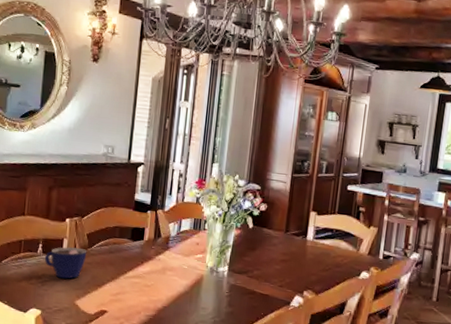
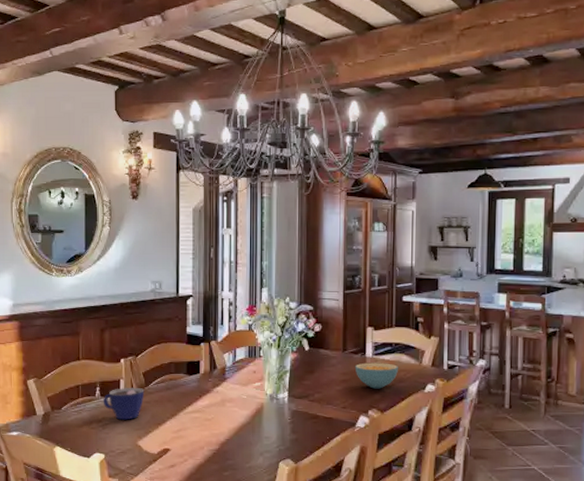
cereal bowl: none [295,245,337,272] -> present [354,362,398,389]

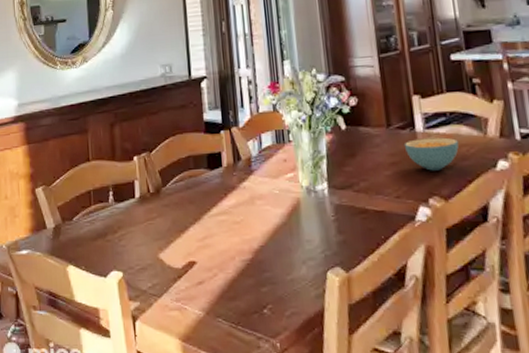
cup: present [103,387,145,420] -> none [117,188,162,229]

